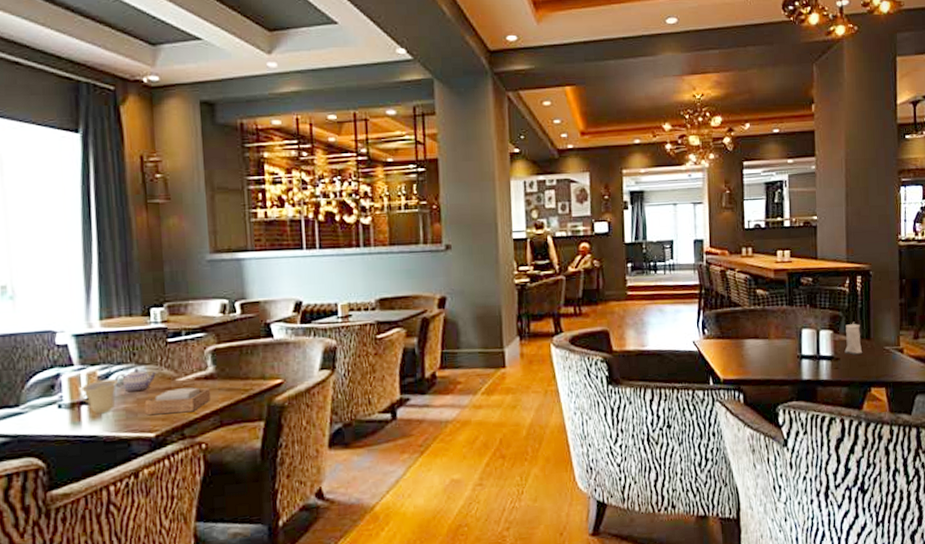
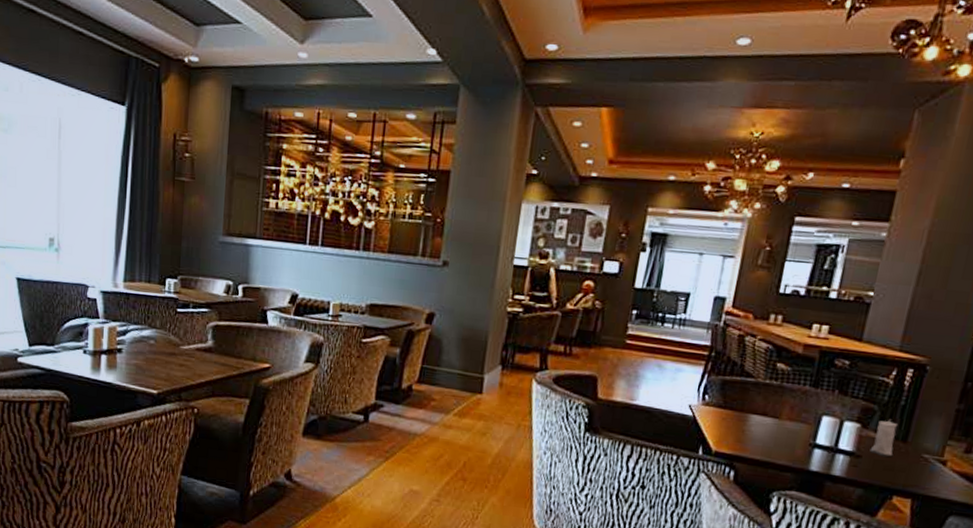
cup: present [80,378,118,414] -> none [102,335,132,366]
teapot: present [114,368,157,394] -> none [130,330,165,353]
napkin holder: present [144,387,211,415] -> none [151,354,208,379]

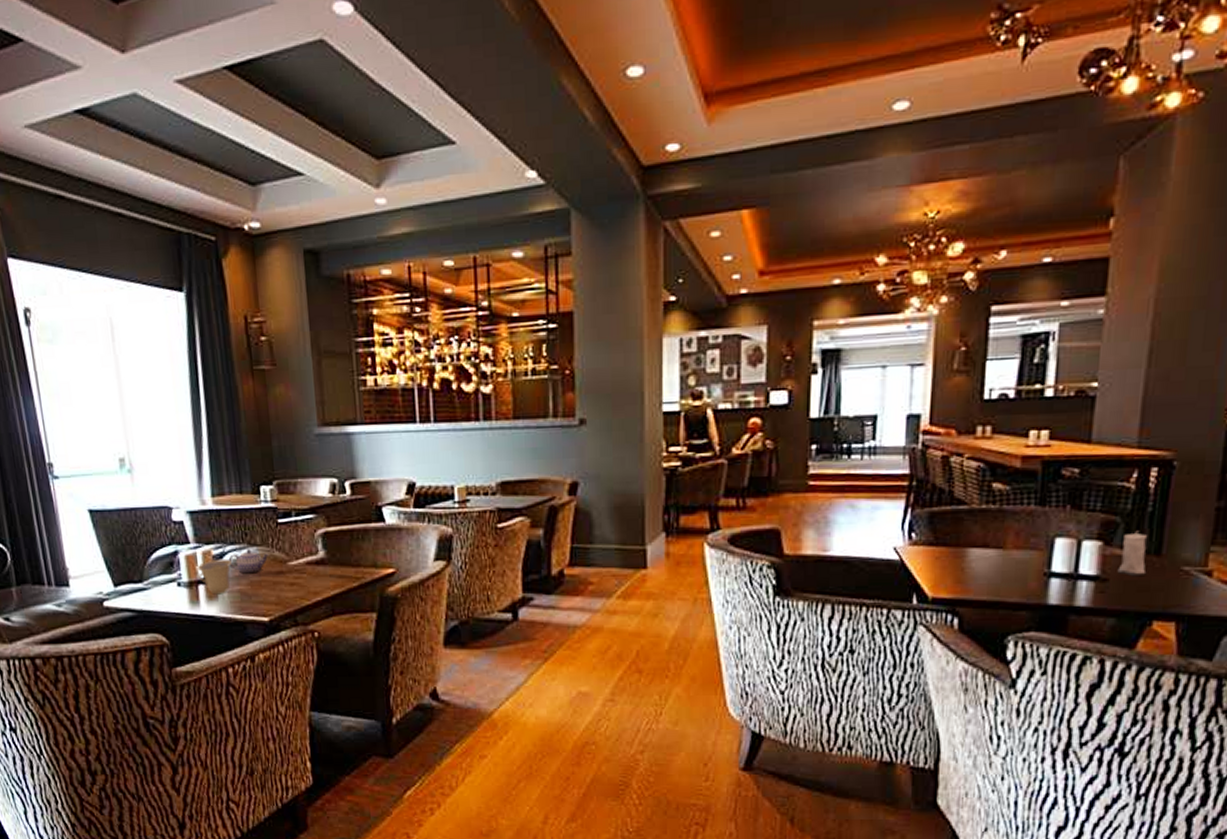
cup: none [102,335,132,366] -> present [197,559,232,595]
teapot: none [130,330,165,353] -> present [228,549,269,575]

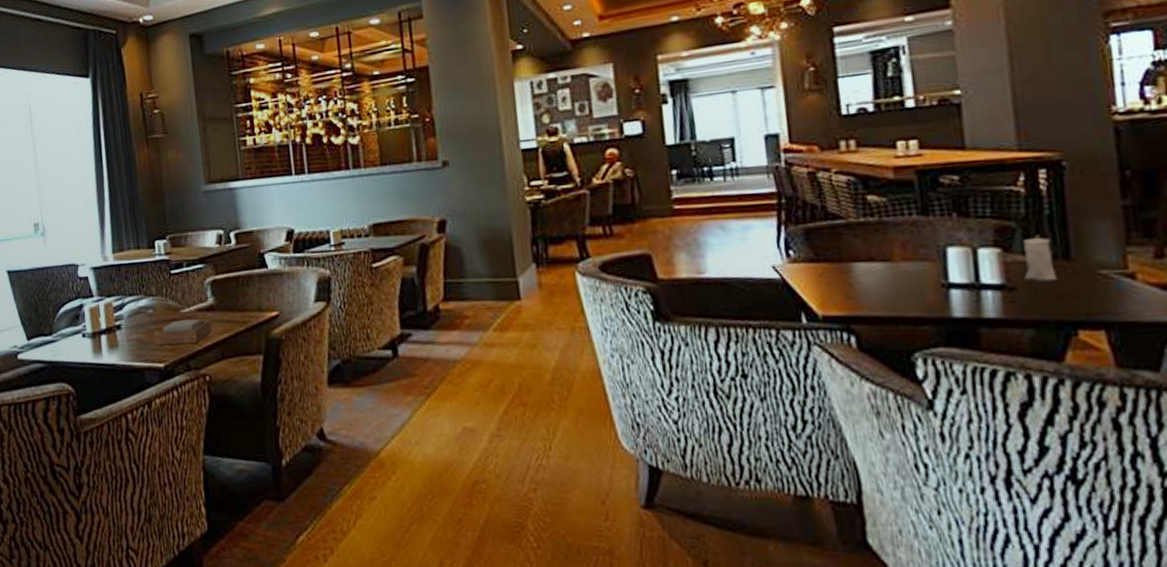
cup: present [197,559,232,595] -> none [99,309,130,344]
teapot: present [228,549,269,575] -> none [127,299,163,324]
napkin holder: none [258,572,323,599] -> present [153,318,212,346]

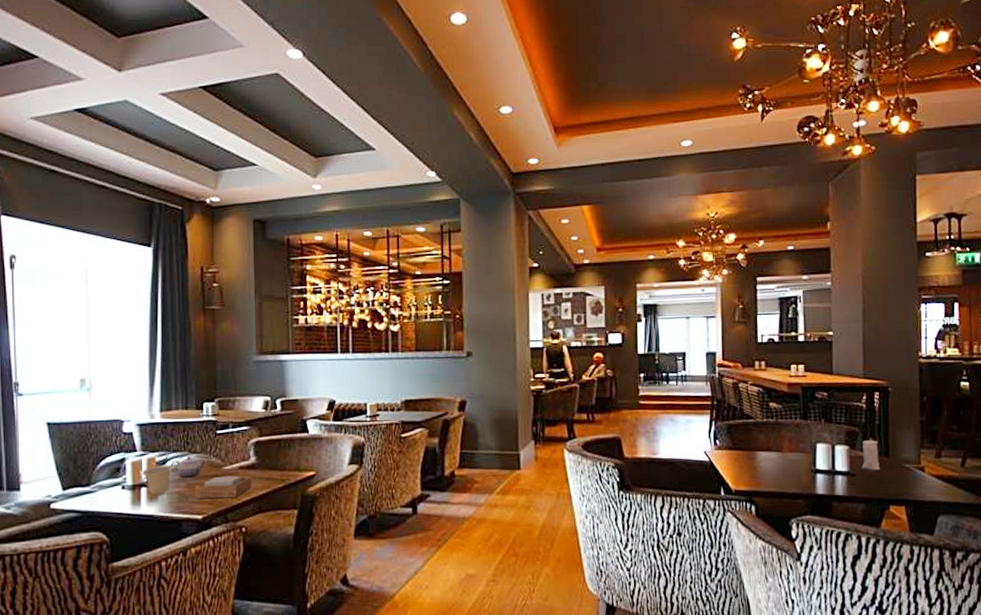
cup: none [99,309,130,344] -> present [141,464,173,496]
teapot: none [127,299,163,324] -> present [170,456,207,479]

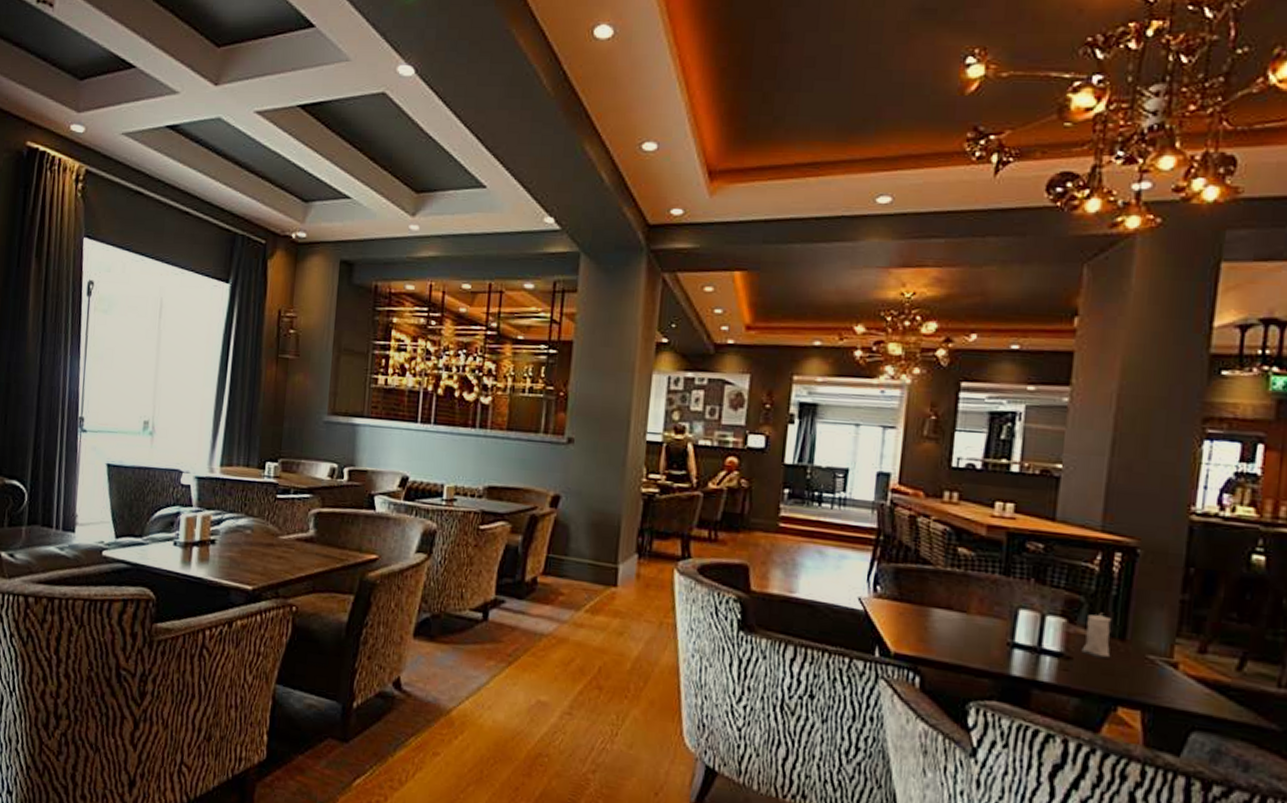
cup: present [141,464,173,496] -> none [194,524,227,559]
teapot: present [170,456,207,479] -> none [225,519,263,544]
napkin holder: present [195,475,252,499] -> none [246,545,309,573]

